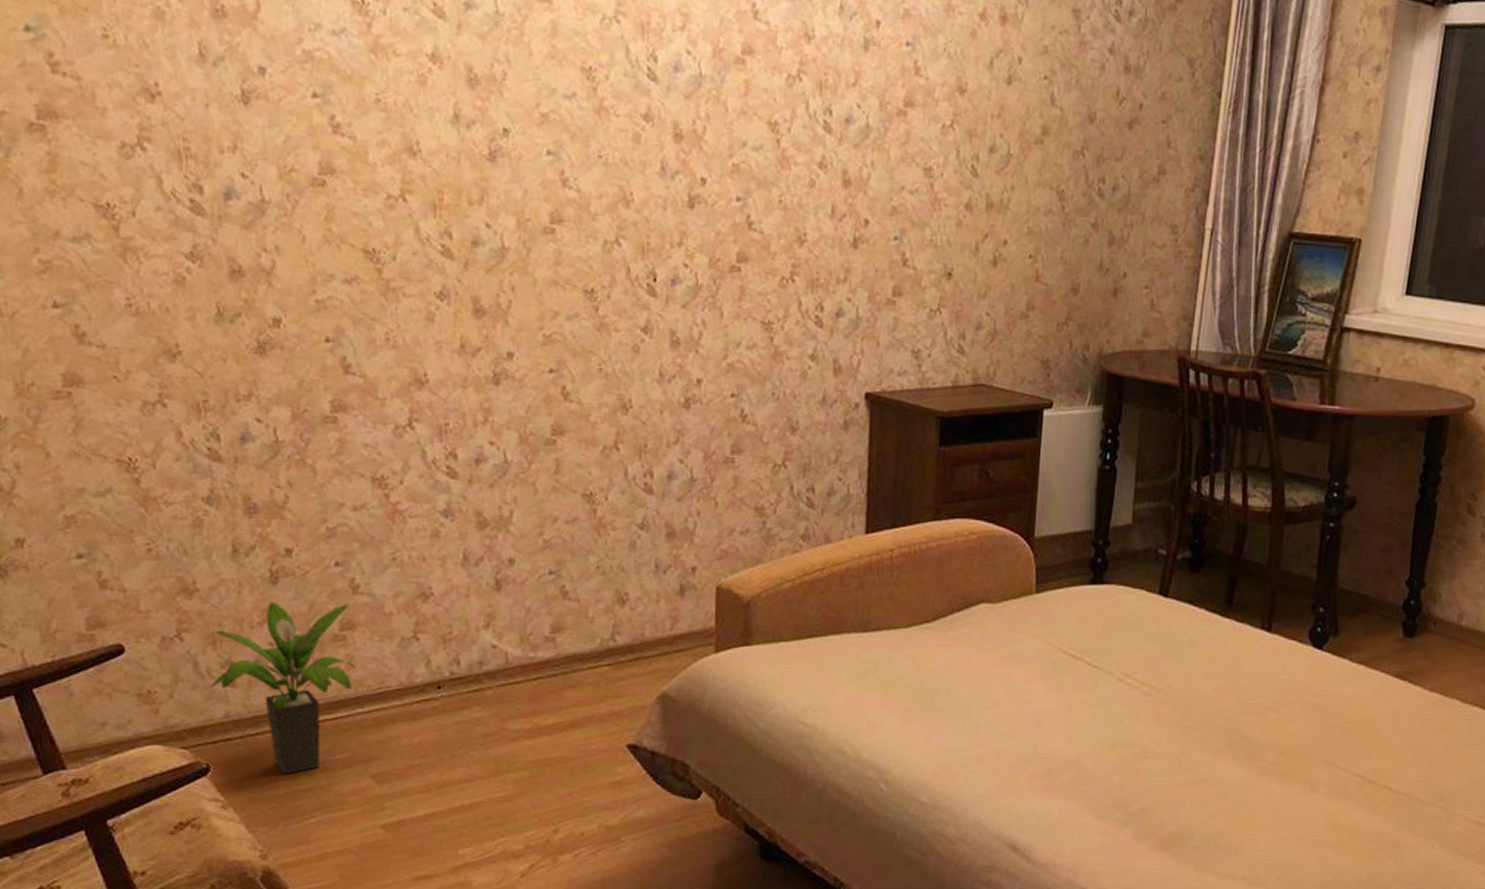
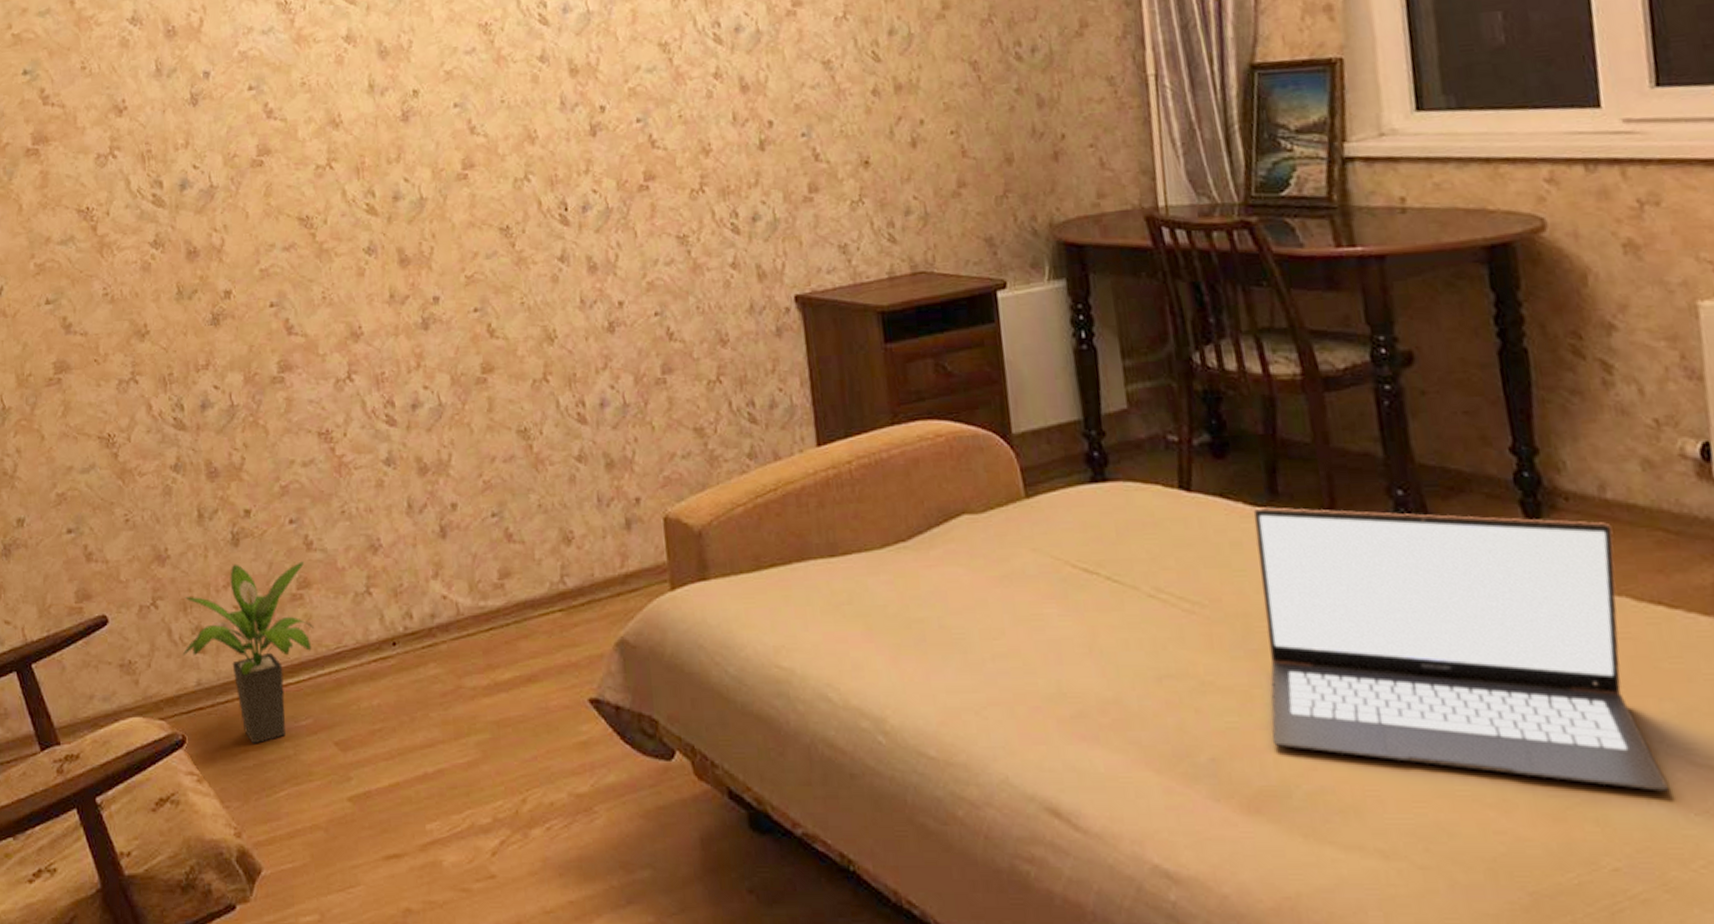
laptop: none [1187,614,1460,839] -> present [1253,507,1668,792]

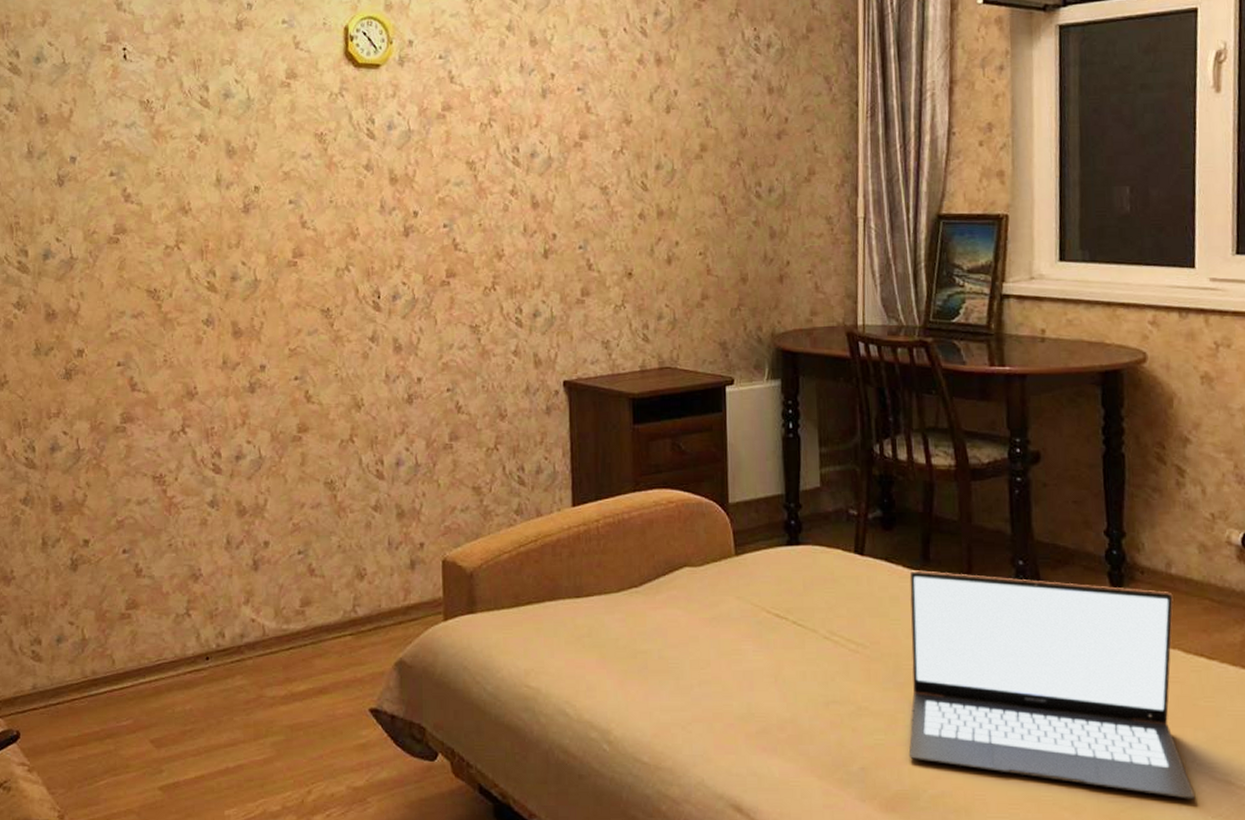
potted plant: present [182,561,315,744] -> none [21,586,139,740]

